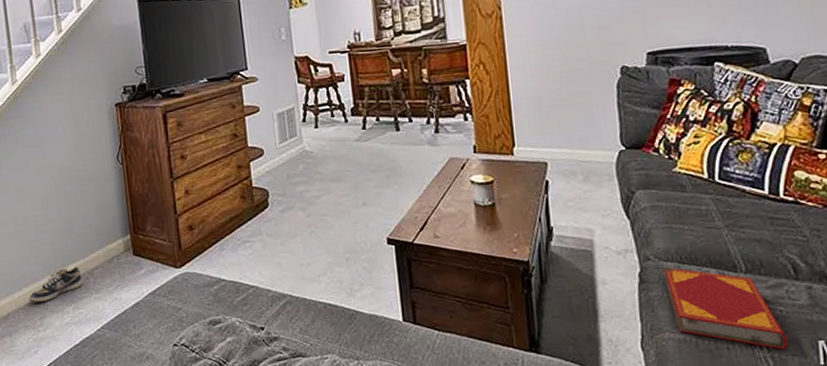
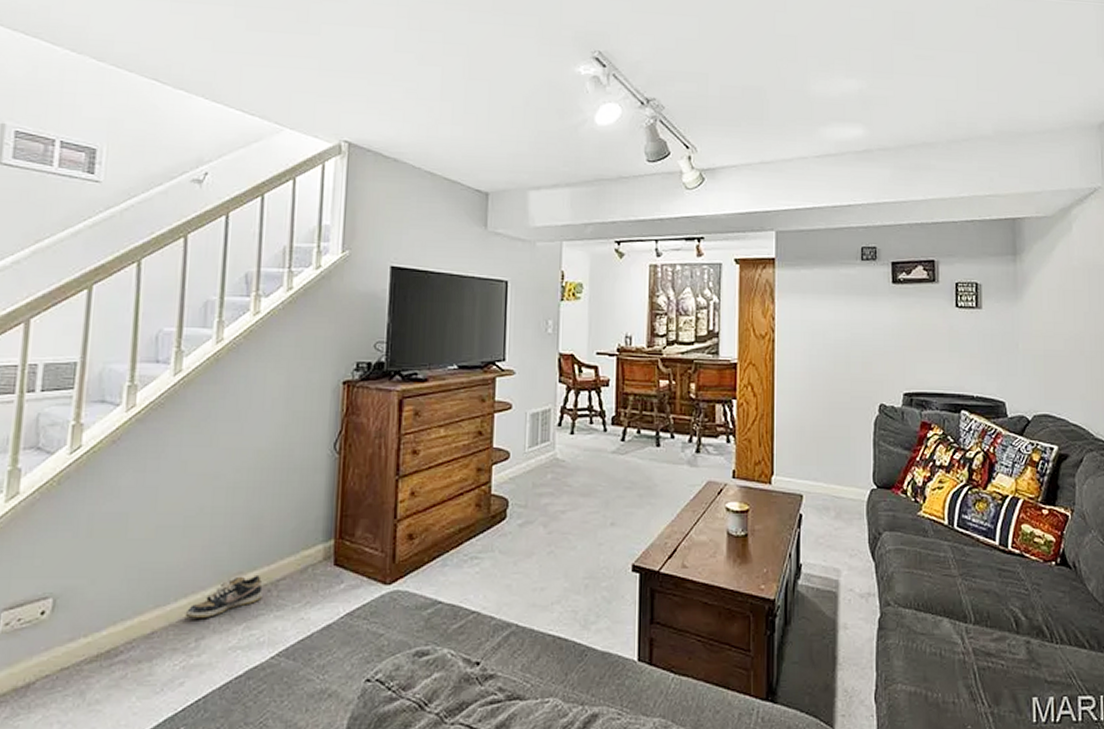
hardback book: present [663,267,787,350] -> none [901,614,1006,706]

